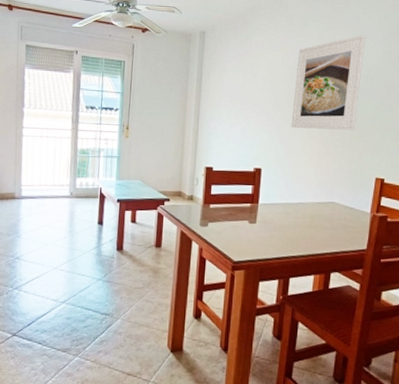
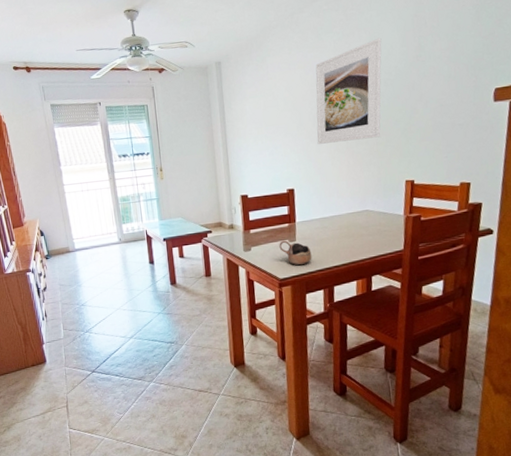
cup: none [238,220,271,250] -> present [279,240,312,266]

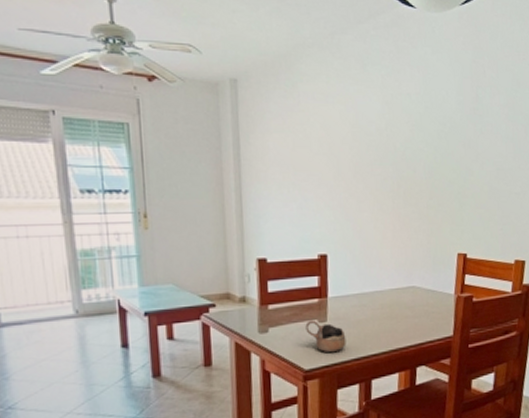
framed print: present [315,37,382,144] -> none [357,80,437,201]

